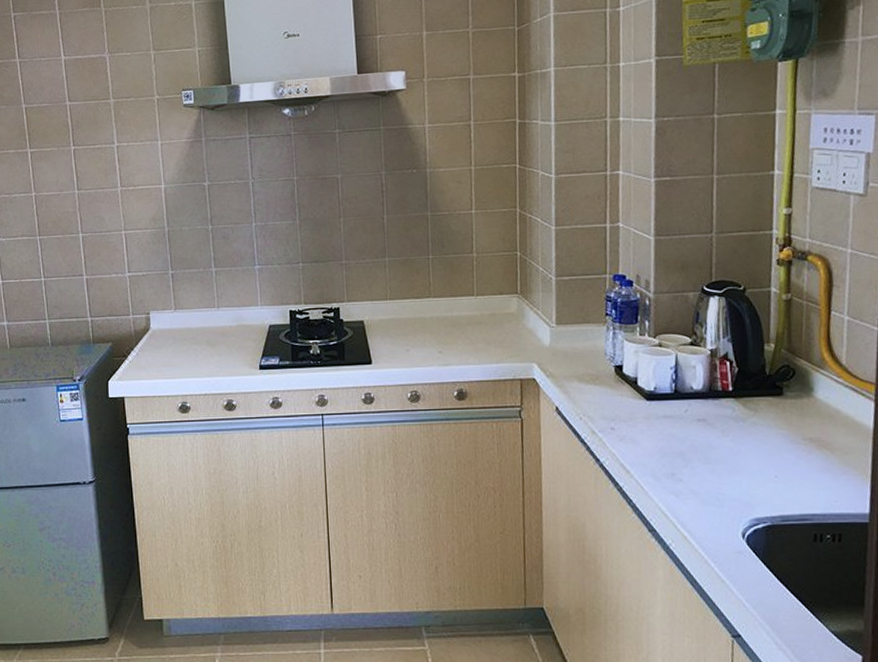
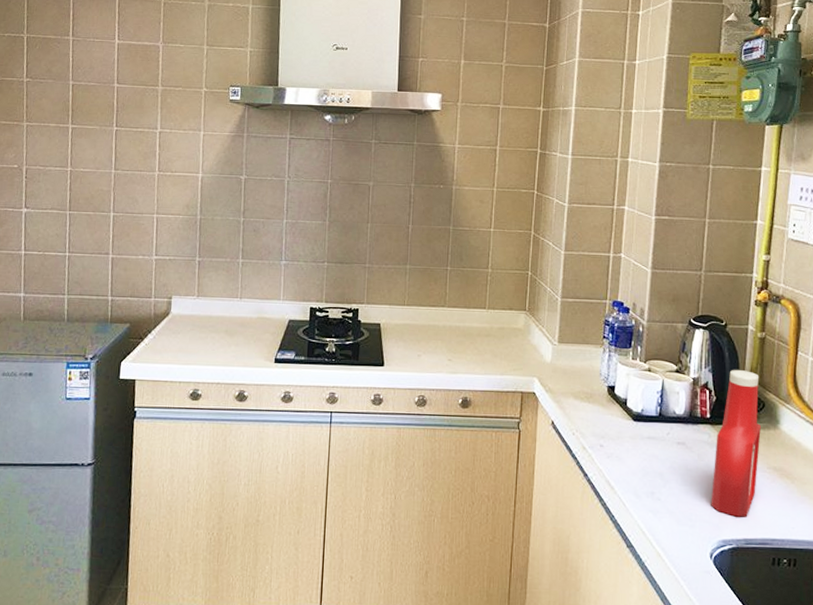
ketchup bottle: none [739,336,793,493] -> present [711,369,761,517]

